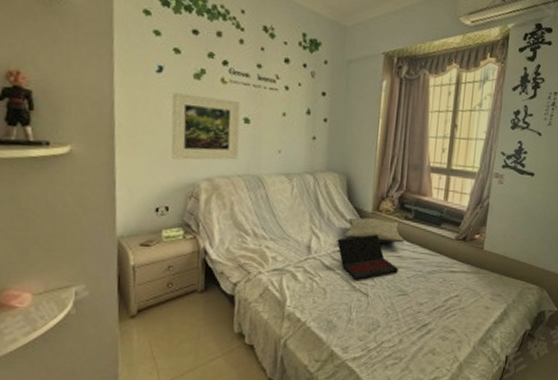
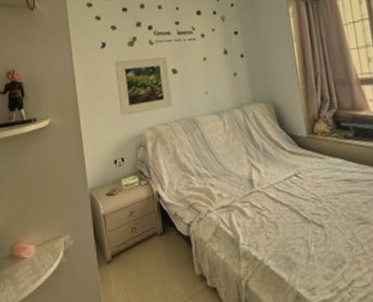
laptop: present [337,234,399,282] -> none [277,159,352,212]
pillow: present [345,218,405,243] -> none [284,142,351,167]

